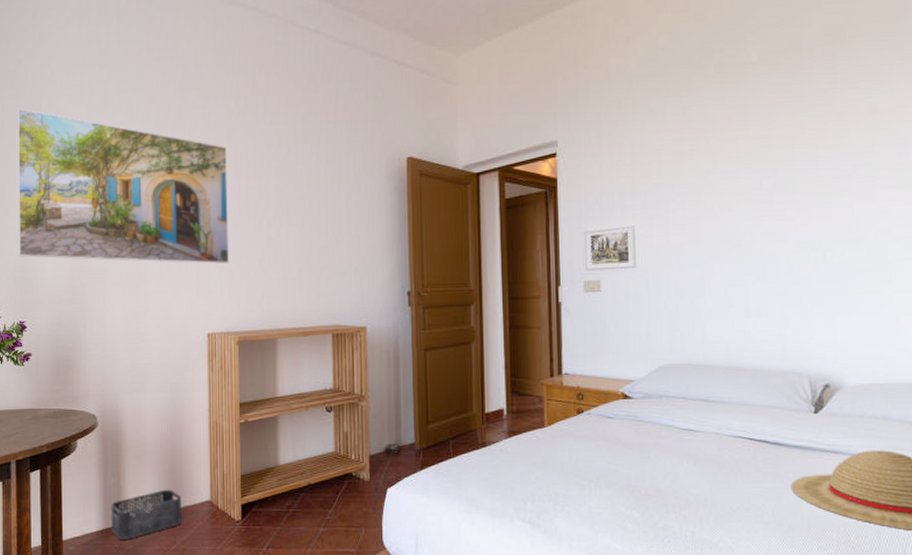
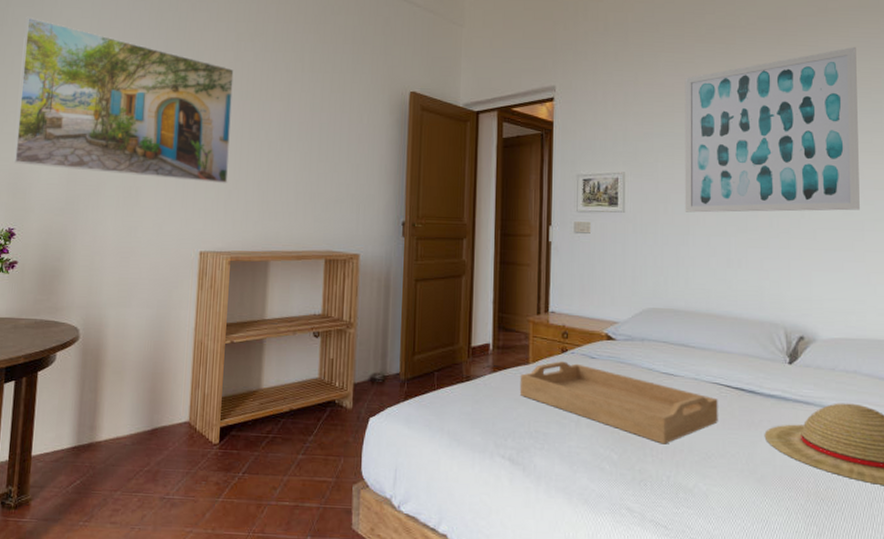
storage bin: present [110,489,181,540] -> none [83,407,159,459]
serving tray: none [536,423,742,501] -> present [519,361,718,444]
wall art: none [694,75,886,263] -> present [685,46,860,213]

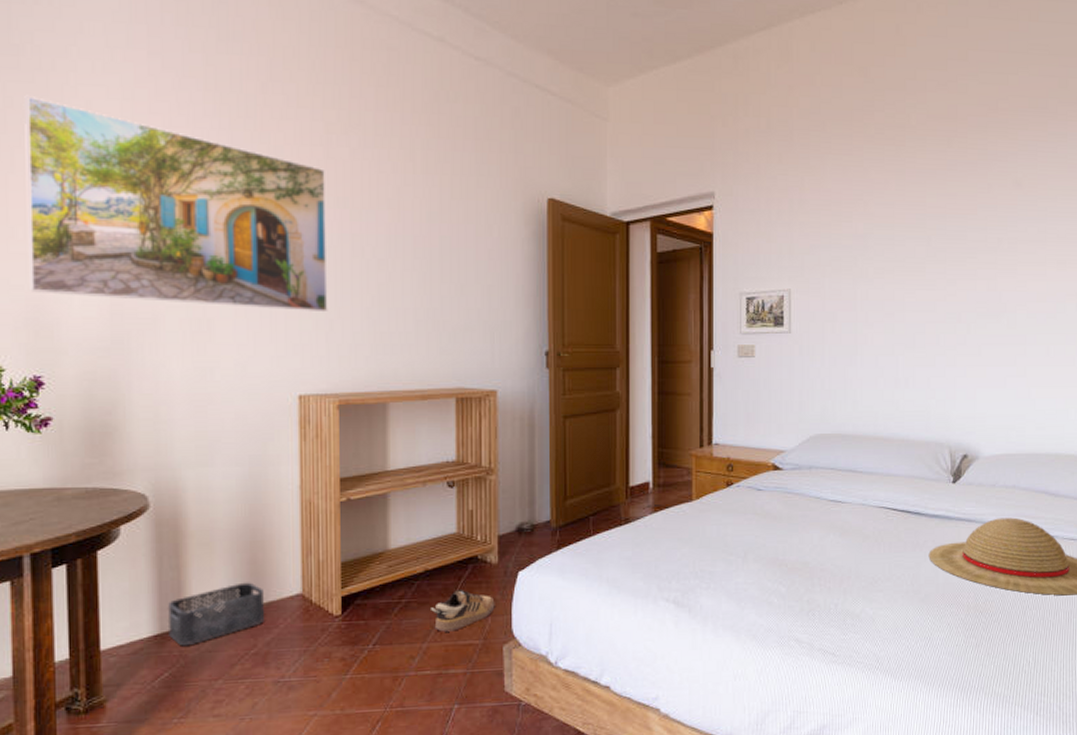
storage bin: none [83,407,159,459] -> present [167,582,264,646]
shoe: none [293,430,348,468] -> present [431,590,495,632]
serving tray: present [519,361,718,444] -> none [683,496,885,573]
wall art: present [685,46,860,213] -> none [852,150,1024,331]

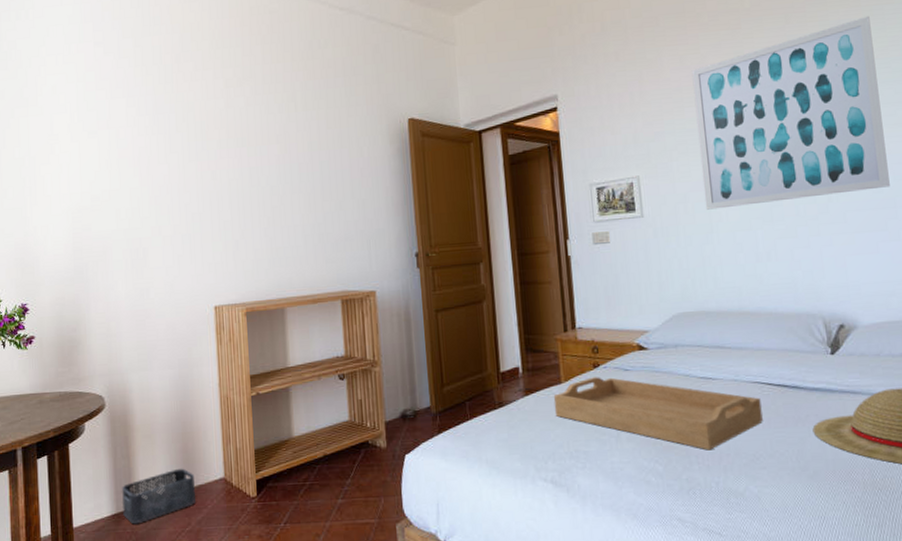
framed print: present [24,95,328,313] -> none [11,88,234,239]
shoe: present [431,590,495,632] -> none [331,472,387,512]
serving tray: none [683,496,885,573] -> present [553,377,763,450]
wall art: none [852,150,1024,331] -> present [691,15,890,210]

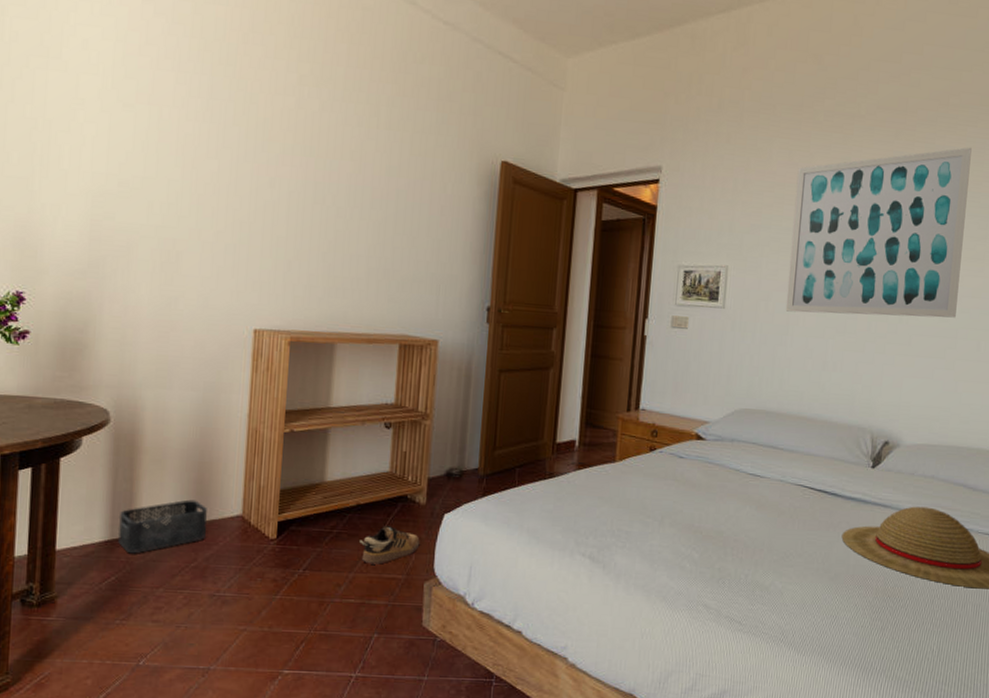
shoe: none [331,472,387,512] -> present [360,526,420,565]
serving tray: present [553,377,763,450] -> none [604,460,801,544]

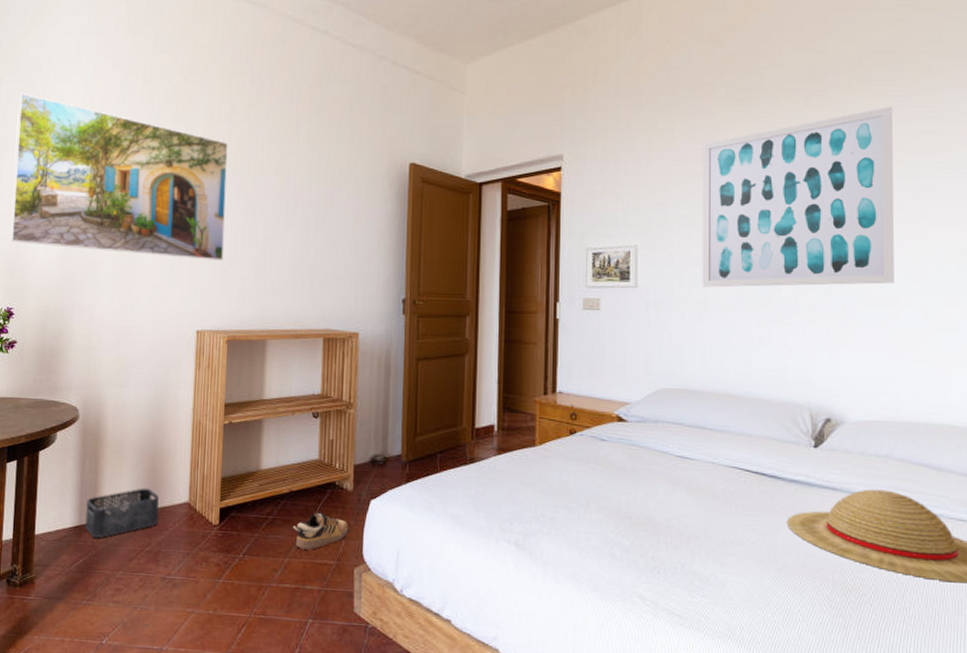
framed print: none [19,30,295,254] -> present [10,92,228,262]

